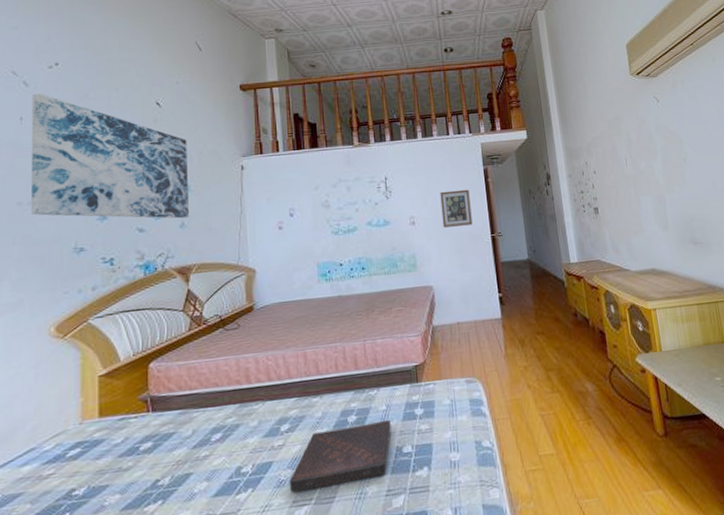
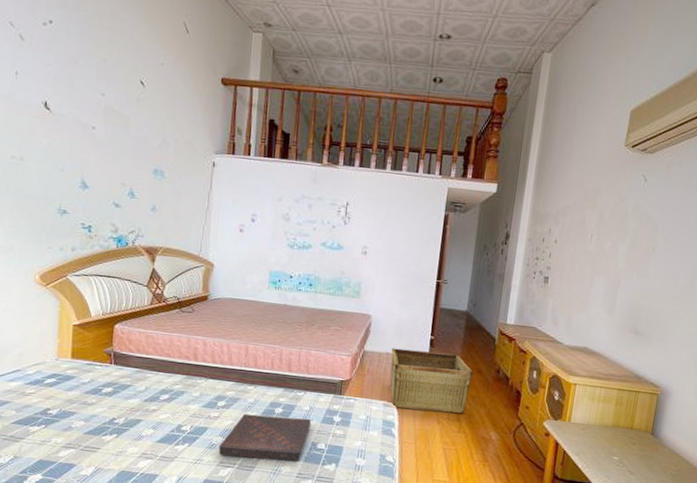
wall art: present [31,94,189,219] -> none [23,50,165,203]
picture frame: present [440,189,473,228] -> none [392,228,426,267]
hamper: none [461,306,553,382] -> present [390,348,474,413]

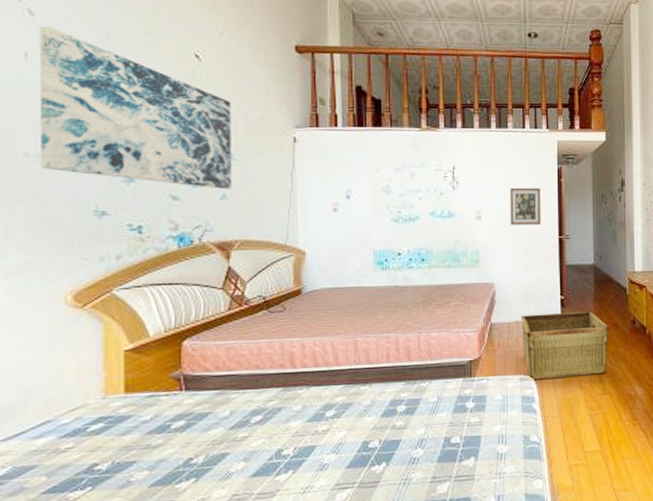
wall art: none [23,50,165,203] -> present [39,26,231,189]
book: present [218,413,311,461] -> none [332,411,441,476]
picture frame: none [392,228,426,267] -> present [510,187,541,225]

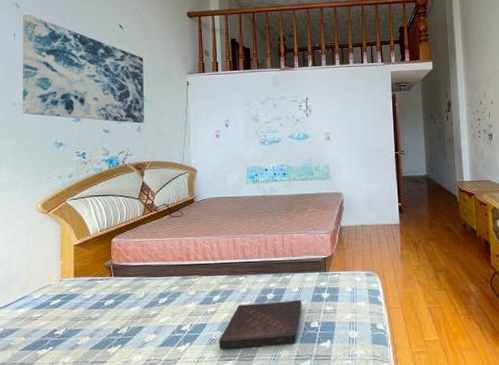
book: none [332,411,441,476] -> present [218,299,302,349]
picture frame: present [510,187,541,225] -> none [352,111,380,144]
hamper: present [520,311,609,381] -> none [365,216,443,276]

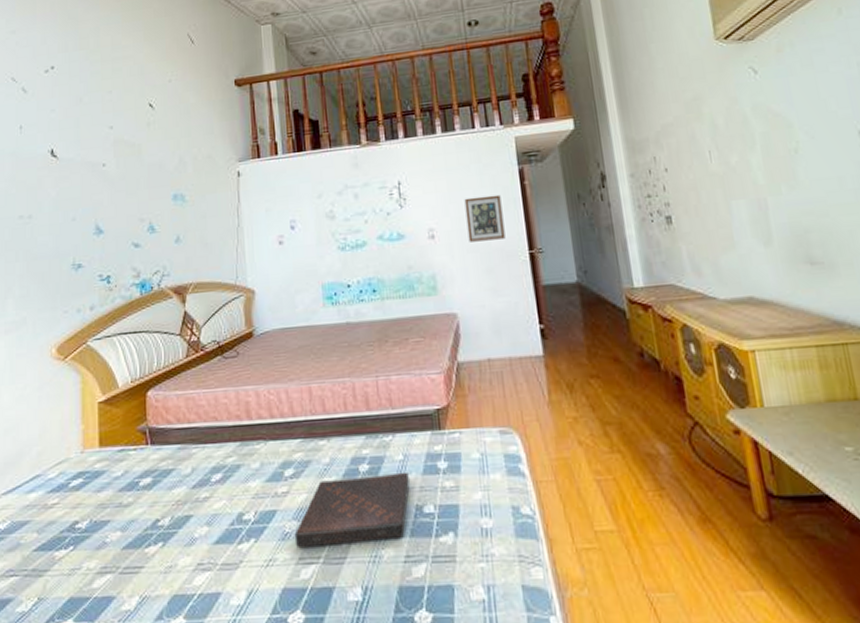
wall art: present [22,14,144,124] -> none [30,100,184,233]
picture frame: none [352,111,380,144] -> present [464,194,506,242]

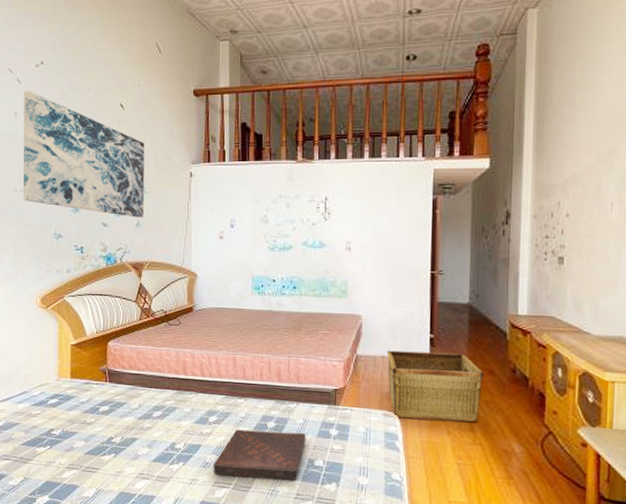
wall art: none [30,100,184,233] -> present [23,91,145,218]
picture frame: present [464,194,506,242] -> none [380,219,413,258]
hamper: none [492,342,612,434] -> present [387,350,484,422]

